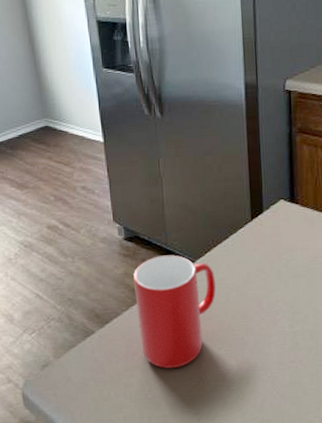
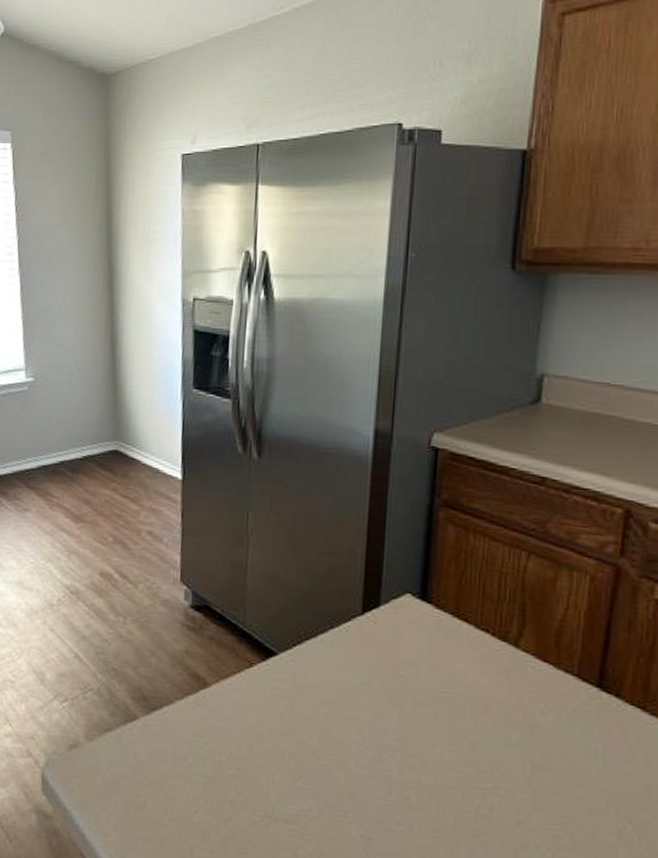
cup: present [133,255,216,369] -> none [194,637,302,791]

